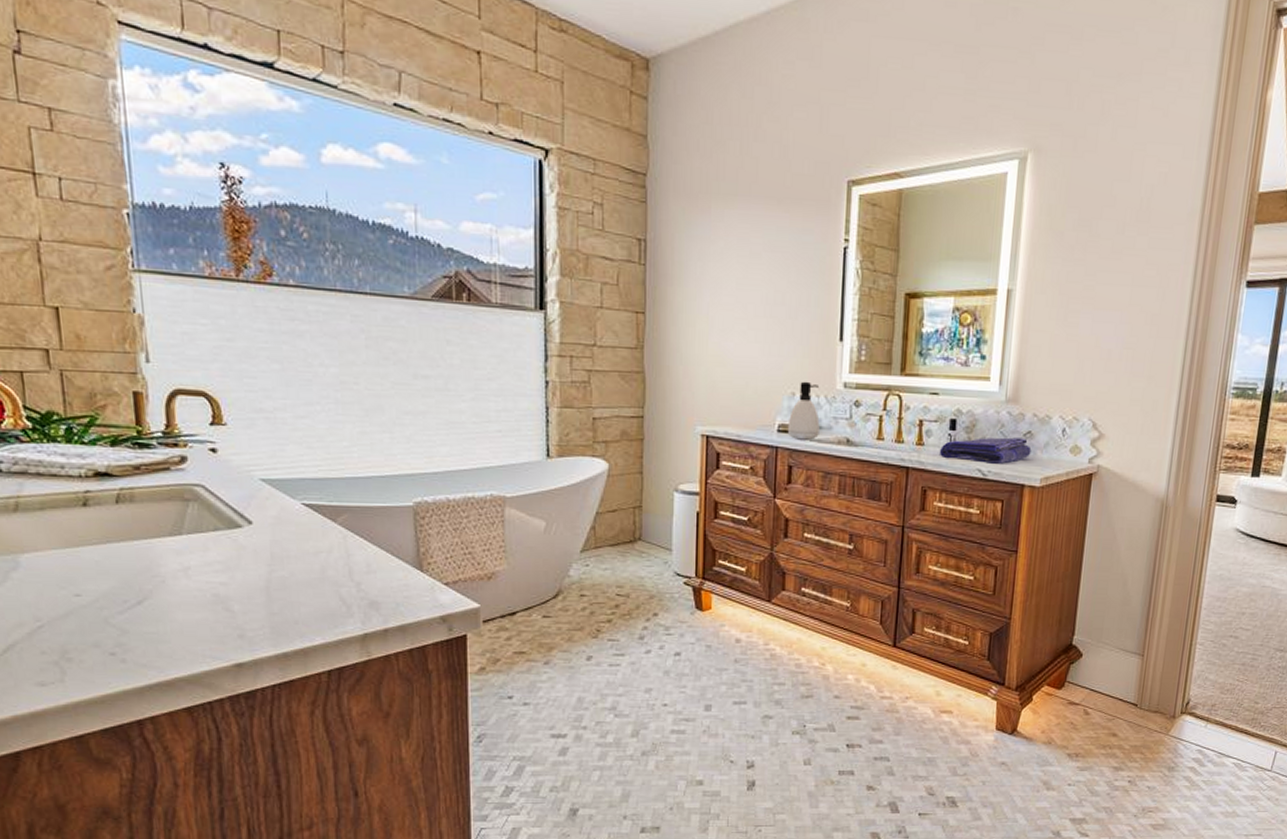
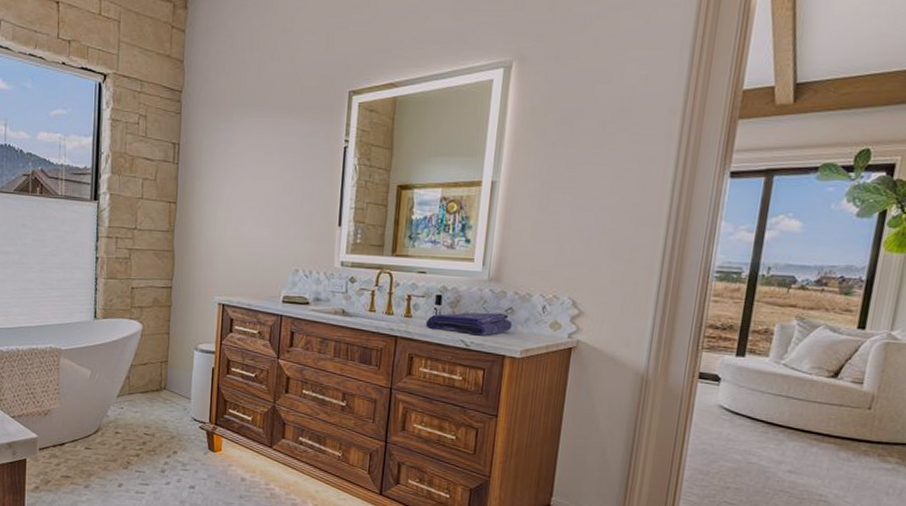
soap dispenser: present [787,381,820,442] -> none [291,260,319,311]

